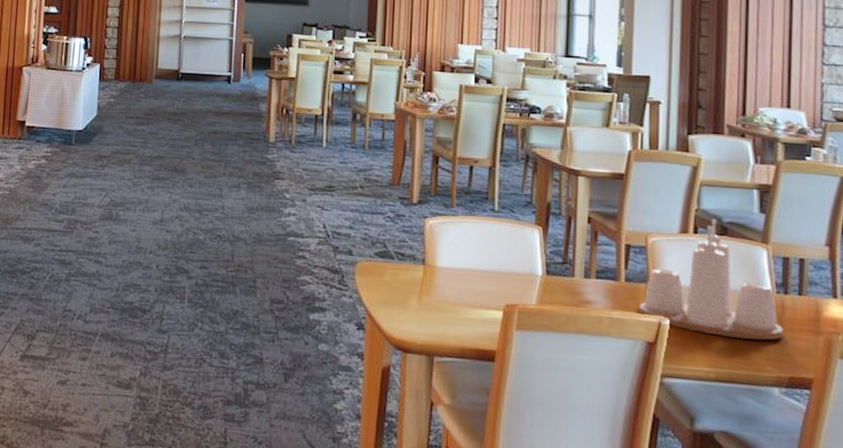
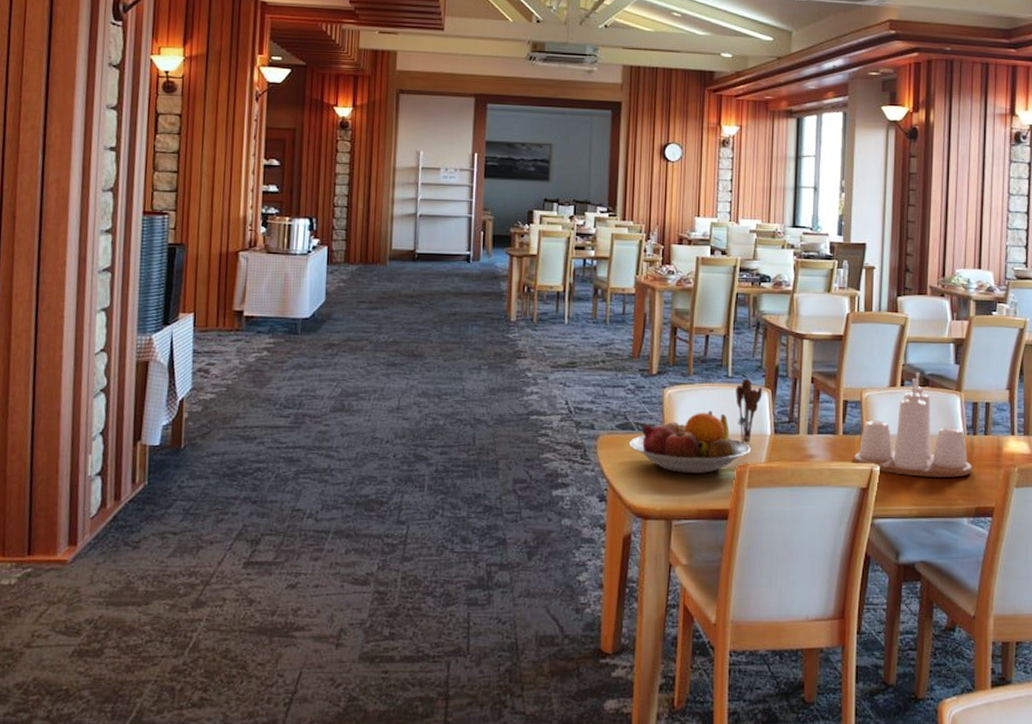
fruit bowl: none [388,245,521,311] -> present [628,411,752,473]
utensil holder: none [503,213,533,283] -> present [735,378,763,443]

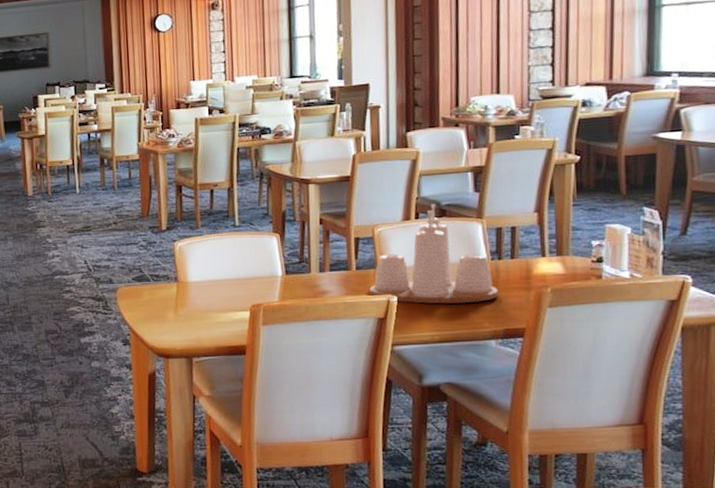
fruit bowl: present [628,411,752,473] -> none [145,258,264,316]
utensil holder: present [735,378,763,443] -> none [244,226,271,285]

